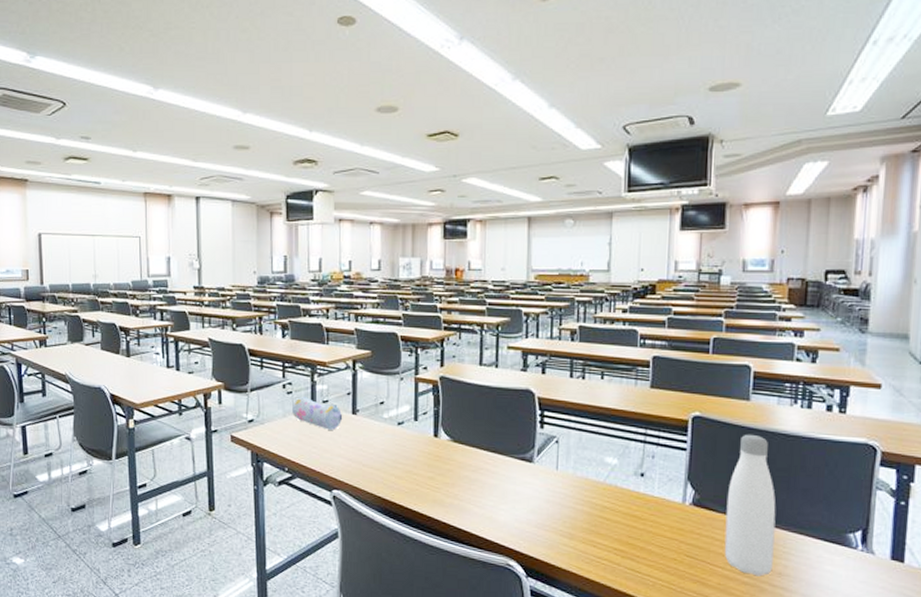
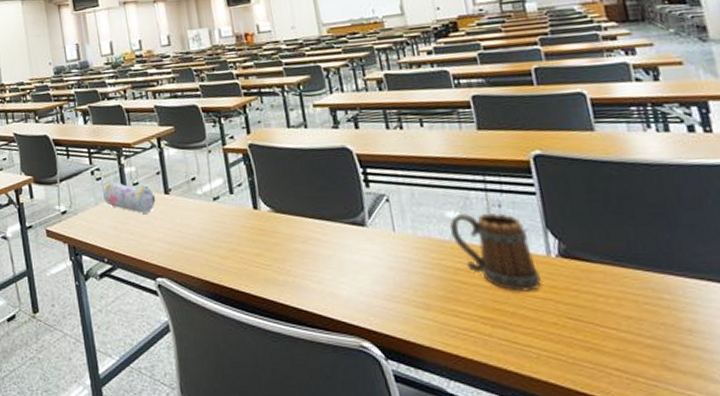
mug: none [605,459,672,531] -> present [449,212,541,292]
water bottle: present [724,434,776,577] -> none [595,167,679,336]

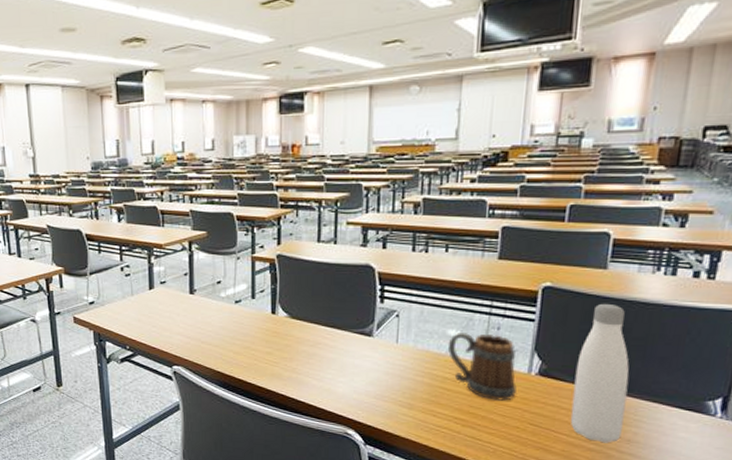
pencil case: present [103,180,156,214] -> none [131,278,181,310]
water bottle: none [595,167,679,336] -> present [570,303,630,443]

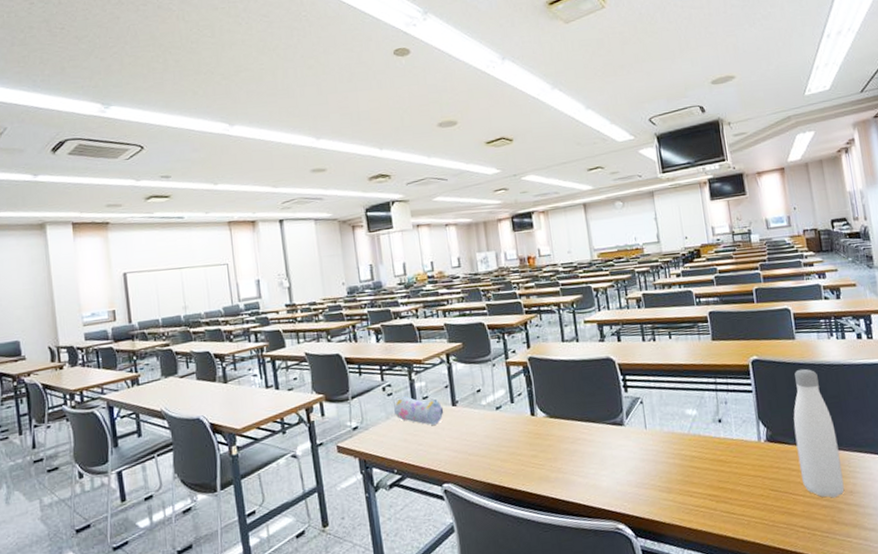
pencil case: none [131,278,181,310] -> present [394,395,444,425]
mug: present [447,331,517,401] -> none [688,409,753,472]

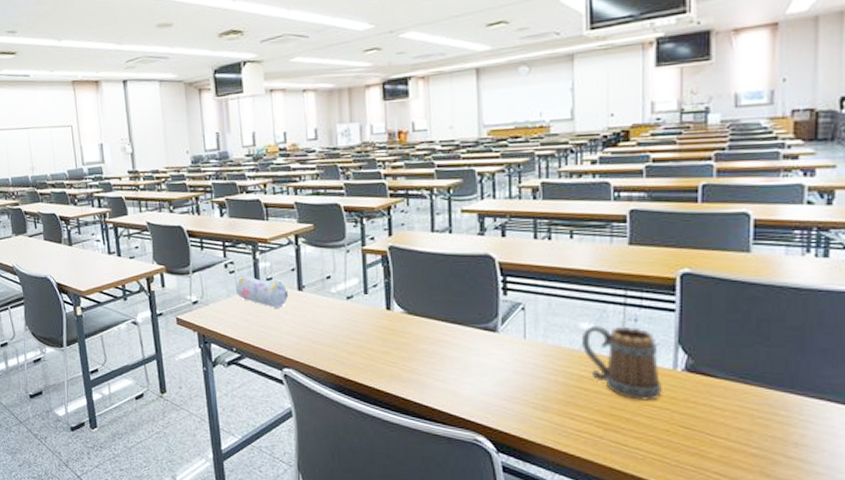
mug: none [688,409,753,472] -> present [581,324,662,401]
water bottle: present [793,368,845,498] -> none [726,289,789,447]

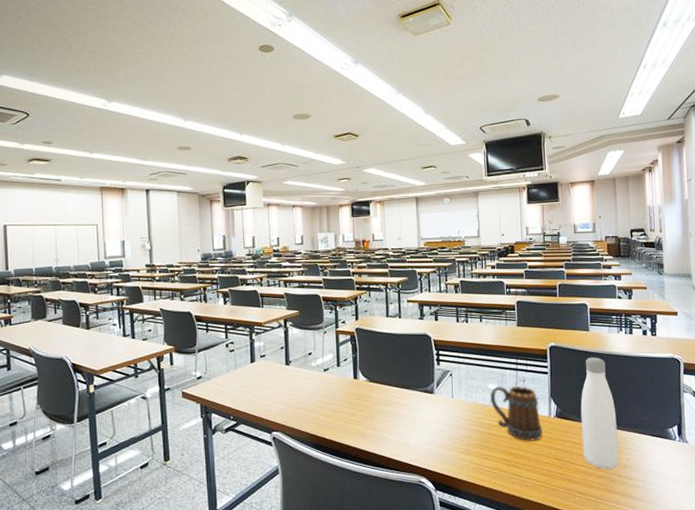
pencil case: present [236,274,289,308] -> none [235,352,278,380]
water bottle: none [726,289,789,447] -> present [580,357,619,470]

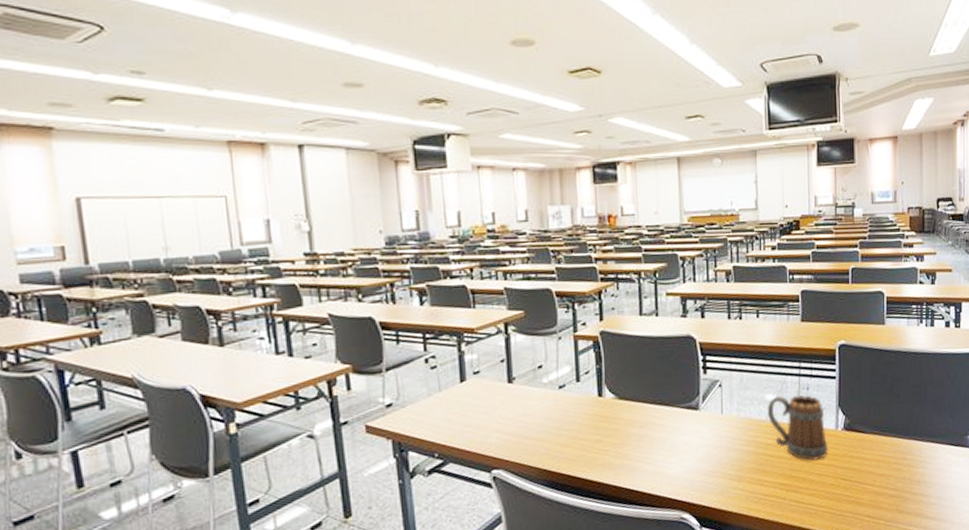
water bottle: present [580,357,619,470] -> none [872,355,913,488]

